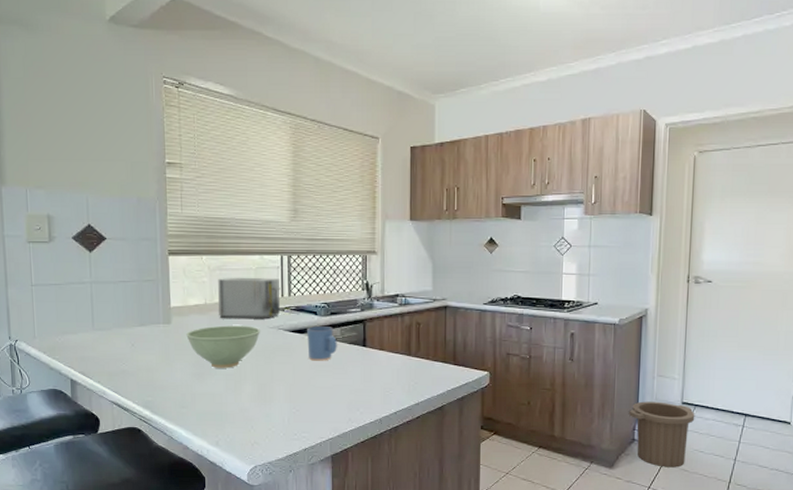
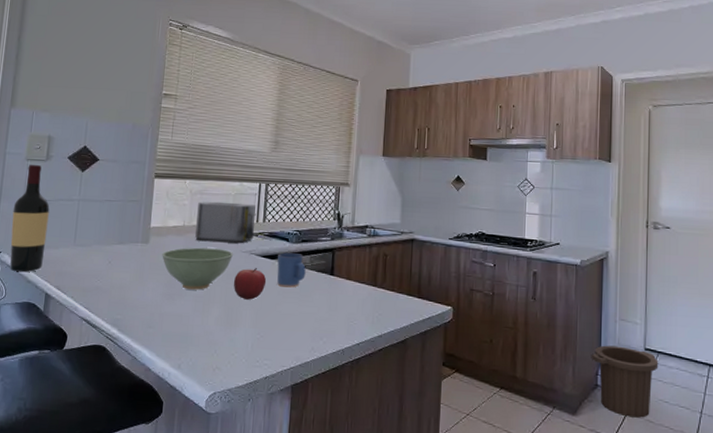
wine bottle: none [22,247,63,360] -> present [10,165,50,273]
fruit: none [264,343,298,375] -> present [234,268,267,300]

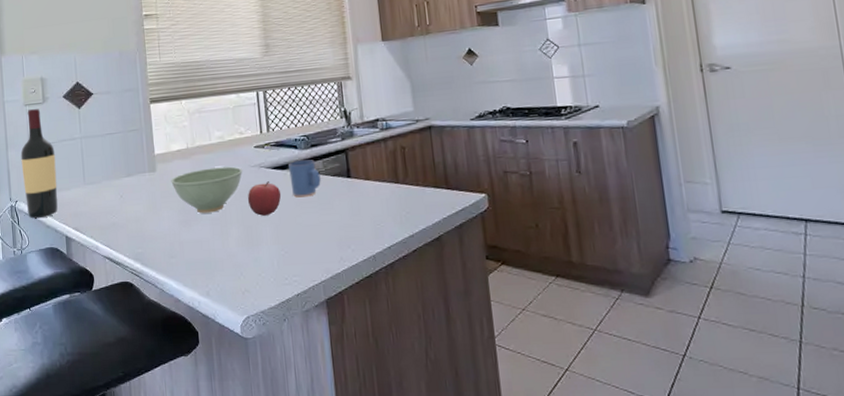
toaster: present [194,201,257,244] -> none [198,114,260,161]
trash can: present [592,345,659,418] -> none [658,212,742,292]

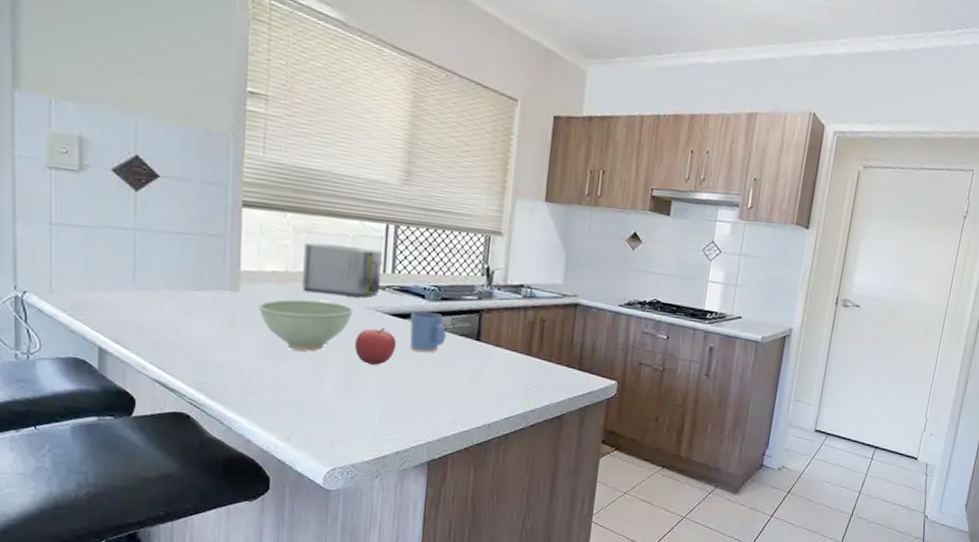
wine bottle: present [20,109,58,219] -> none [36,175,92,320]
toaster: none [198,114,260,161] -> present [301,242,383,298]

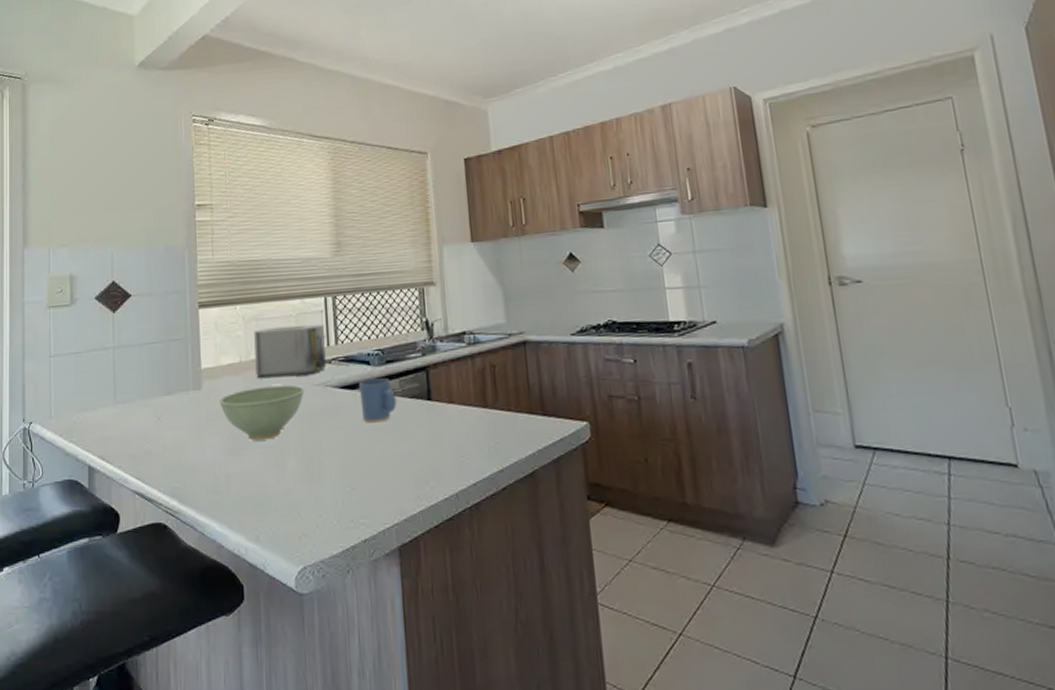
fruit: present [355,328,397,365] -> none [310,403,350,445]

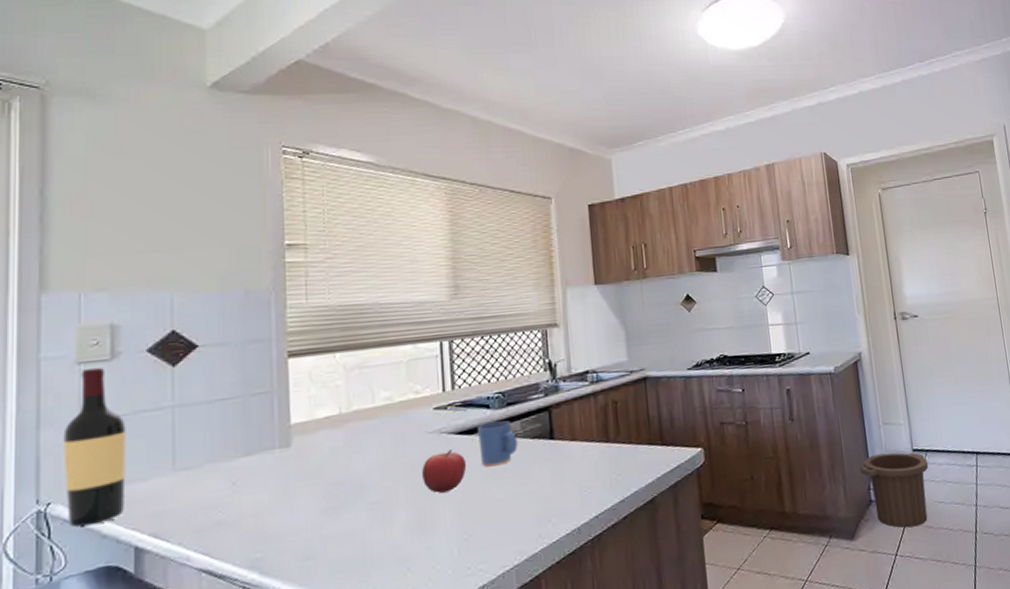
wine bottle: none [40,312,82,445] -> present [63,368,126,528]
bowl: present [219,384,304,441] -> none [313,434,416,498]
toaster: present [254,323,326,378] -> none [357,369,441,429]
fruit: none [310,403,350,445] -> present [422,450,467,494]
trash can: none [784,446,878,541] -> present [861,452,929,528]

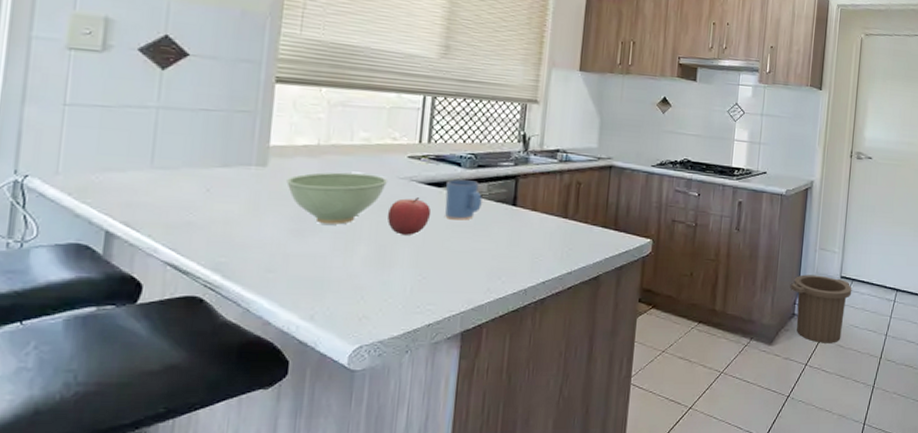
wine bottle: present [63,368,126,528] -> none [43,56,110,204]
bowl: none [313,434,416,498] -> present [286,172,387,225]

